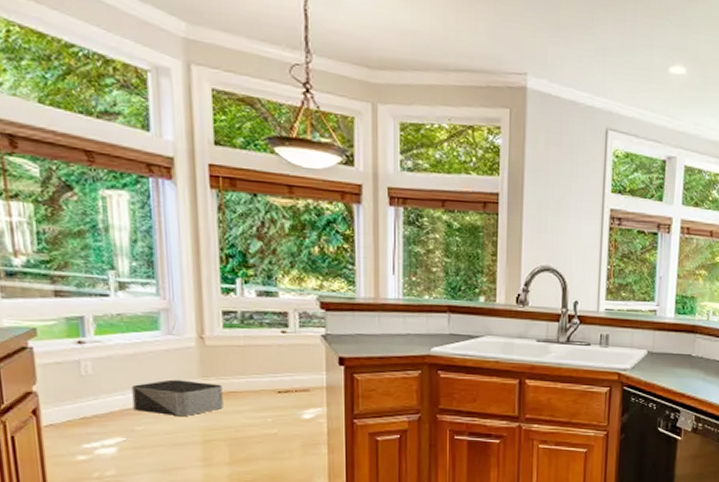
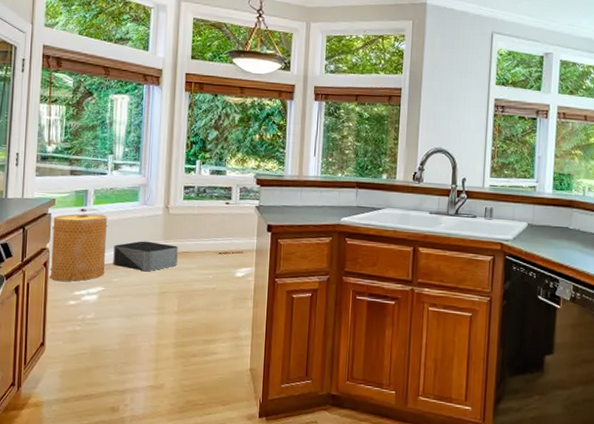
basket: none [37,346,124,433] -> present [50,213,108,282]

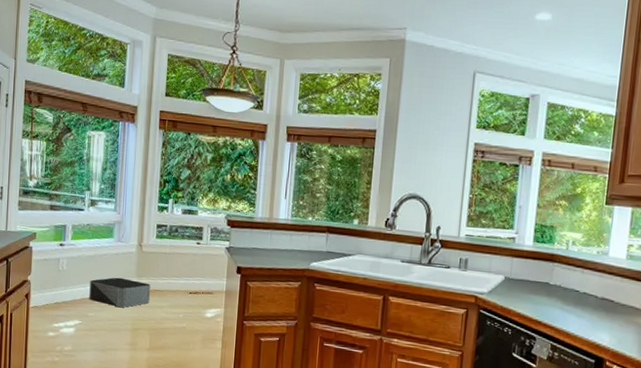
basket: present [50,213,108,282] -> none [31,248,85,314]

